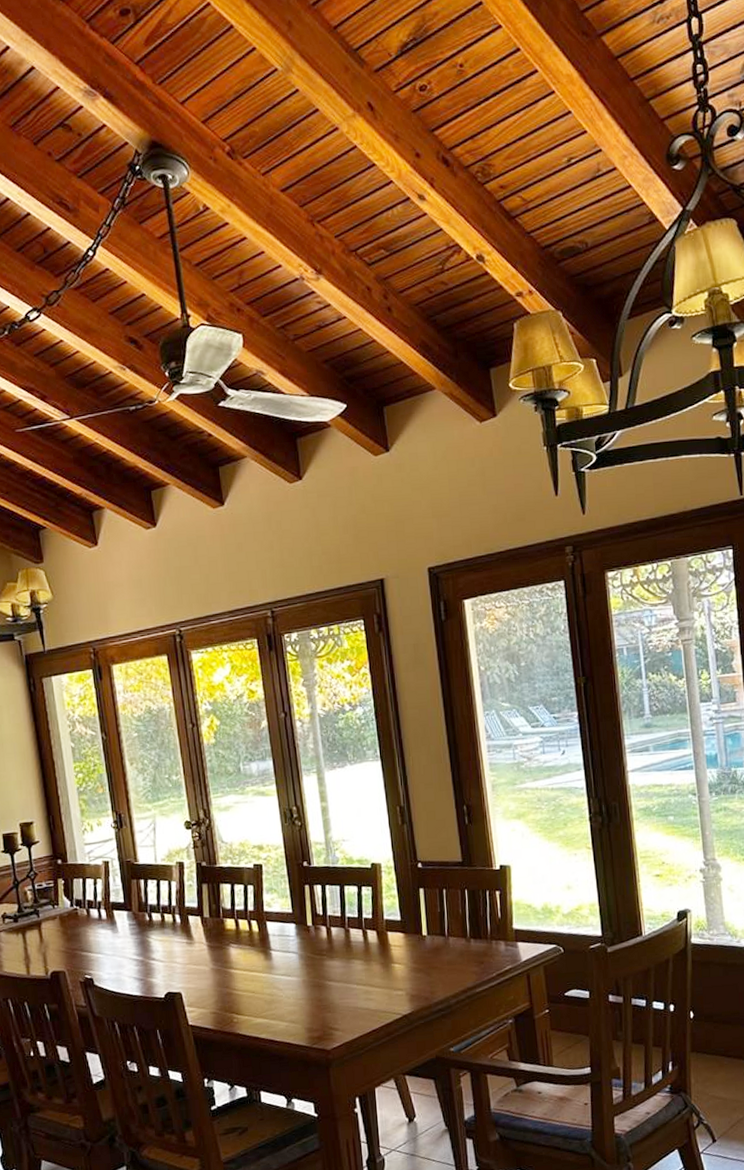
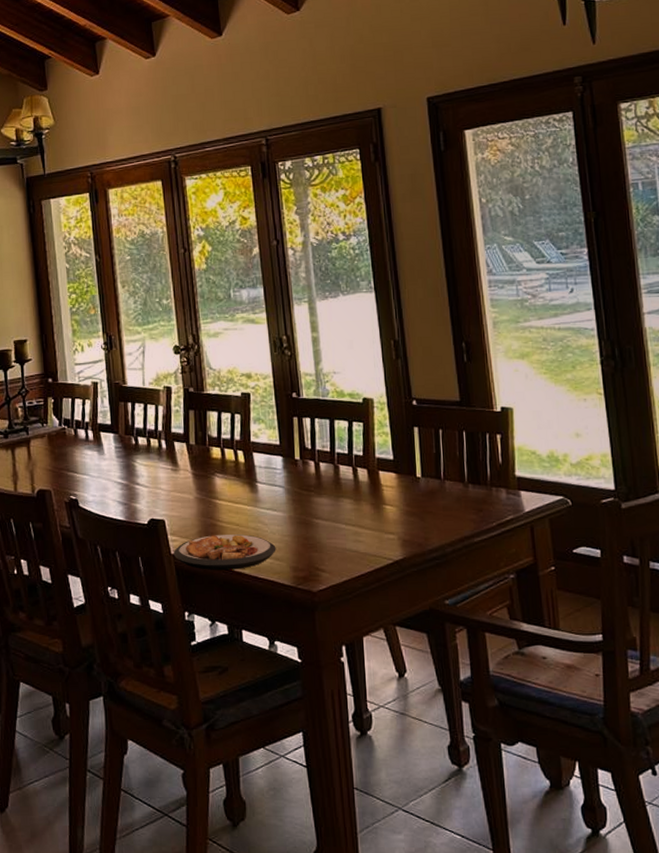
plate: none [191,1000,291,1038] -> present [173,533,276,570]

